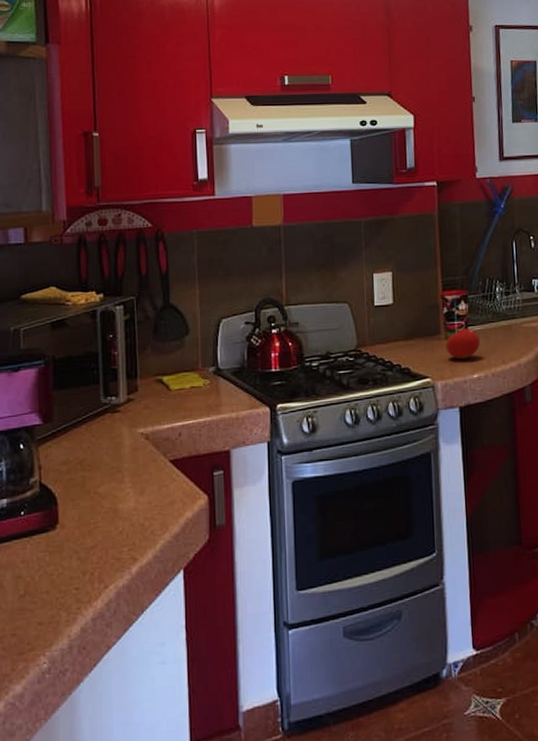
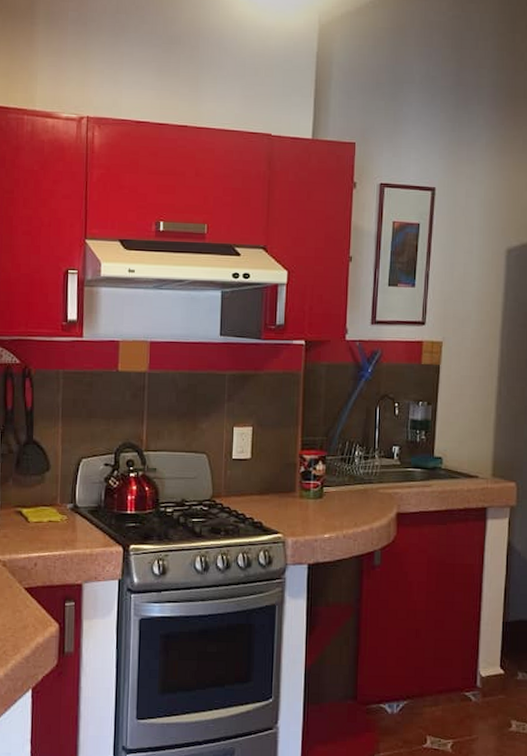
fruit: present [445,327,480,360] -> none [299,486,334,519]

